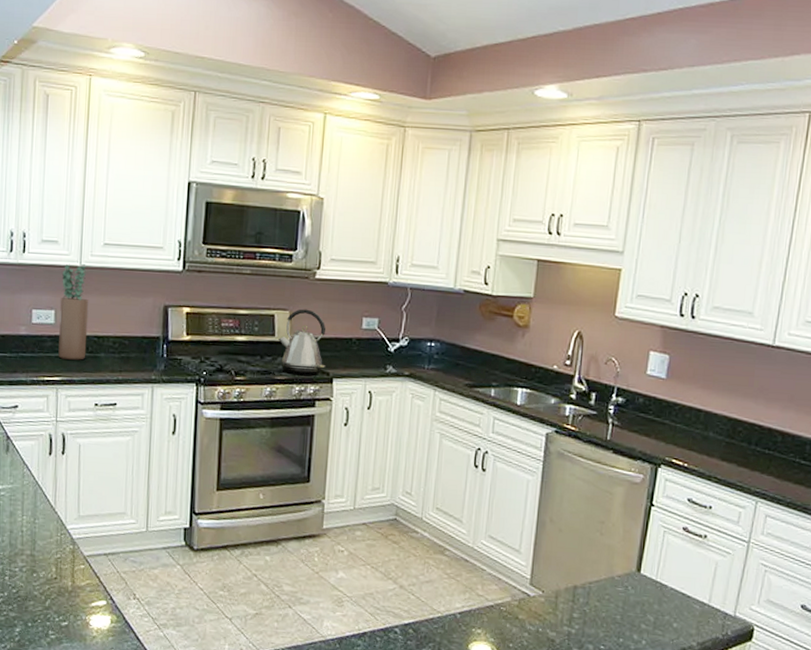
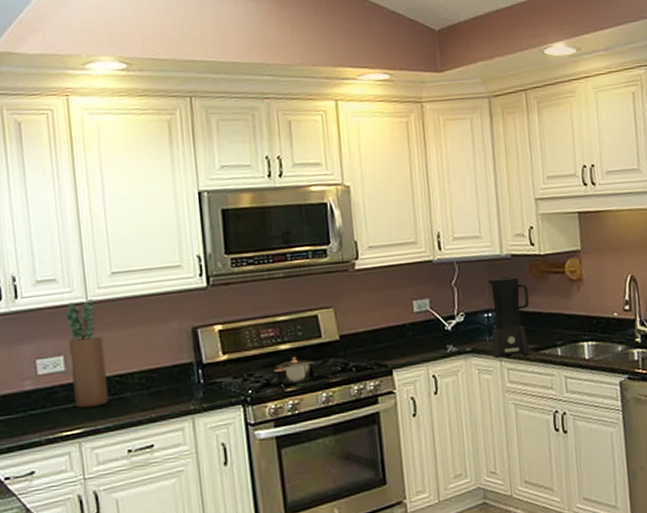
cooking pot: none [227,349,265,375] -> present [273,356,316,386]
kettle: present [278,309,326,377] -> none [326,302,382,375]
blender: none [428,309,474,390] -> present [488,276,531,359]

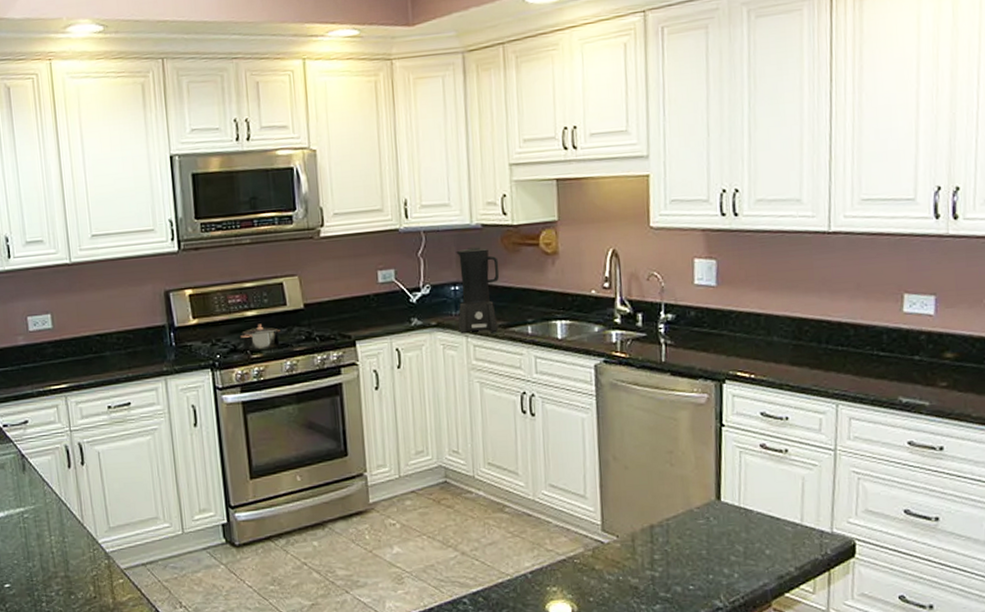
vase: present [66,299,109,409] -> none [52,260,91,365]

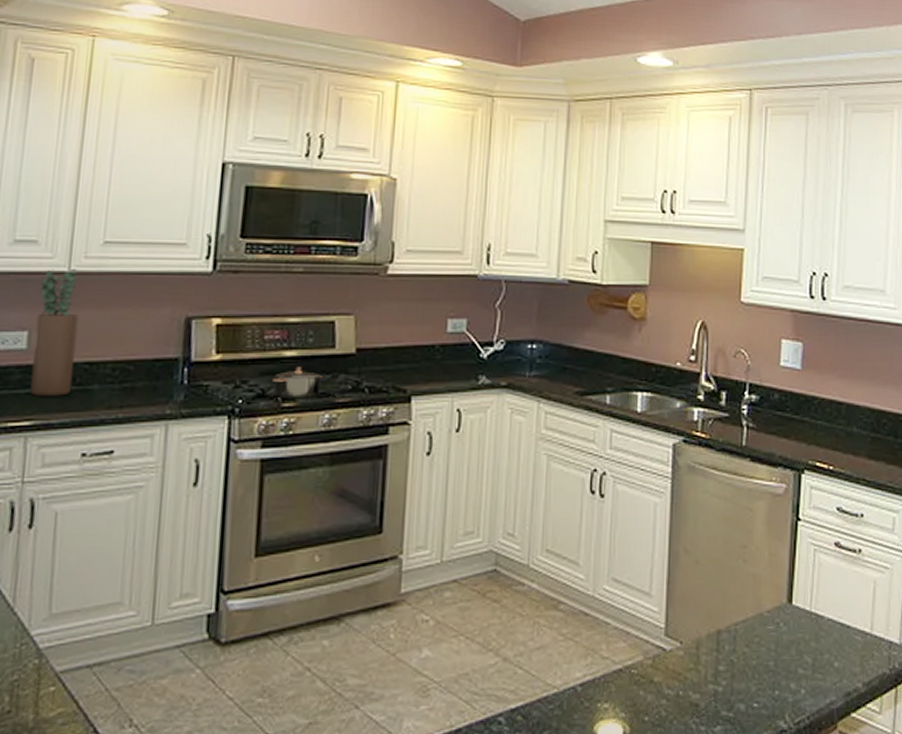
vase: none [52,260,91,365] -> present [30,269,80,396]
blender: present [456,247,500,334] -> none [530,304,583,399]

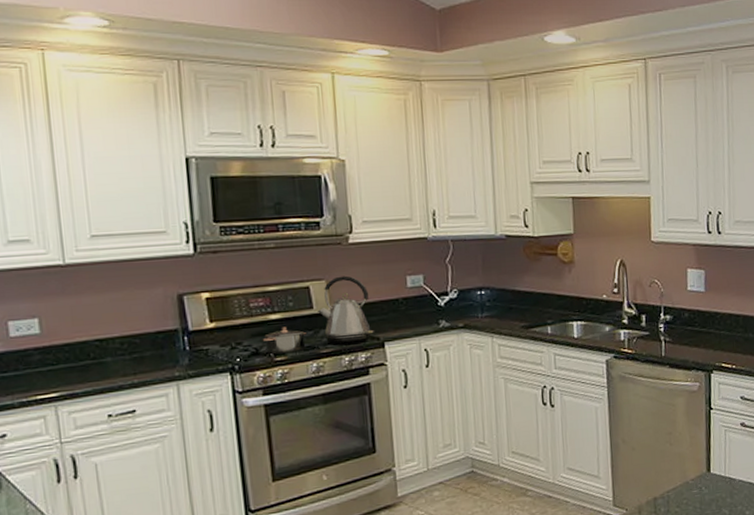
vase: present [30,269,80,396] -> none [41,262,88,372]
kettle: none [340,312,402,397] -> present [318,275,374,347]

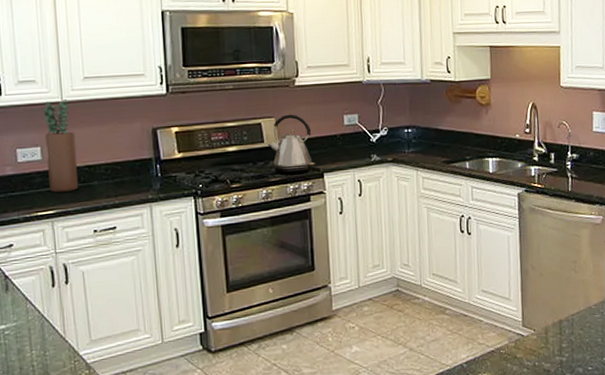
vase: none [41,262,88,372] -> present [44,99,79,193]
cooking pot: present [262,326,306,355] -> none [221,157,258,182]

